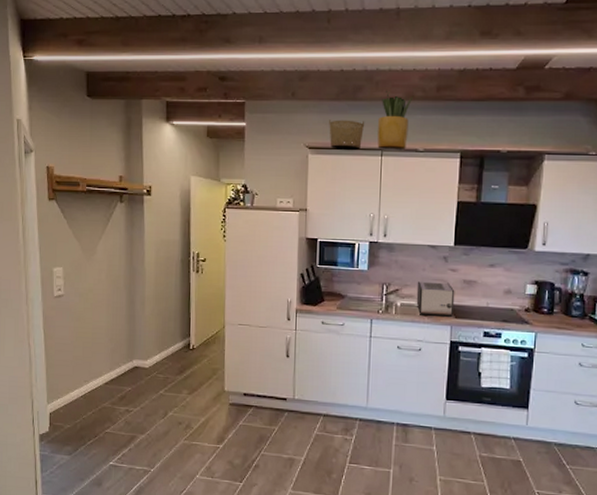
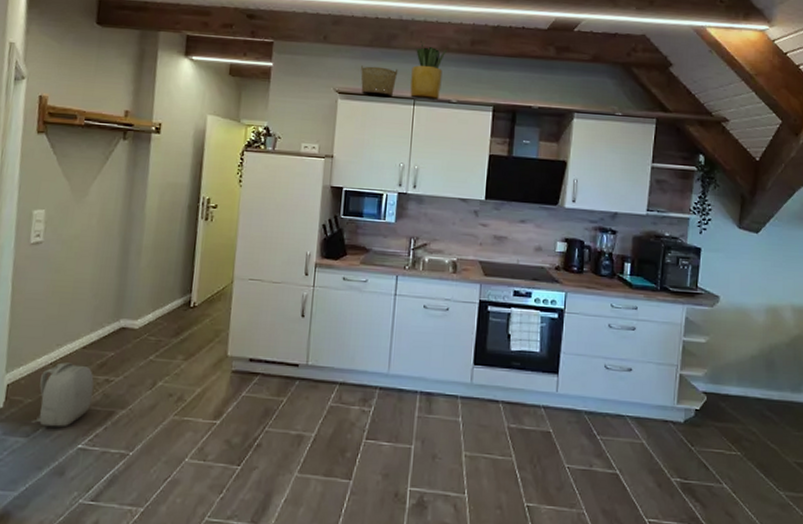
backpack: none [71,395,118,448] -> present [30,362,94,428]
toaster: present [416,281,455,317] -> none [445,236,485,274]

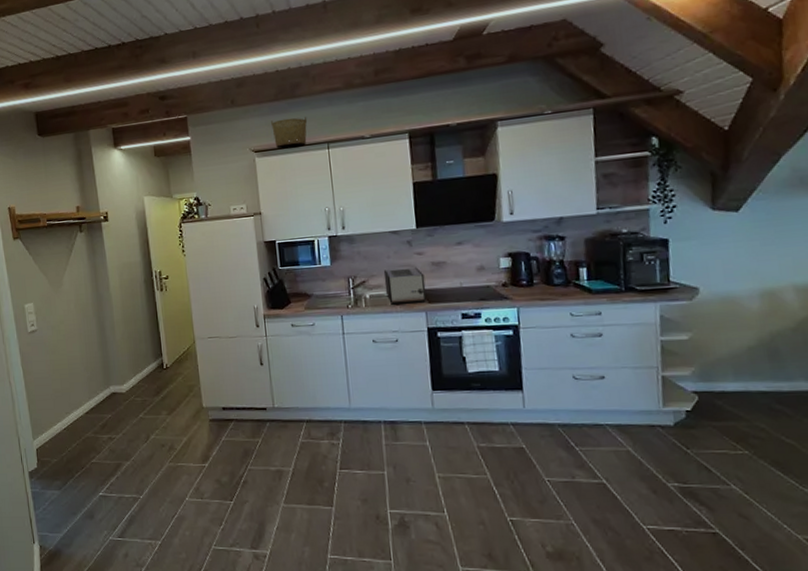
backpack: present [30,362,94,428] -> none [59,427,103,480]
planter: present [410,40,448,102] -> none [320,82,353,143]
toaster: none [445,236,485,274] -> present [383,267,427,305]

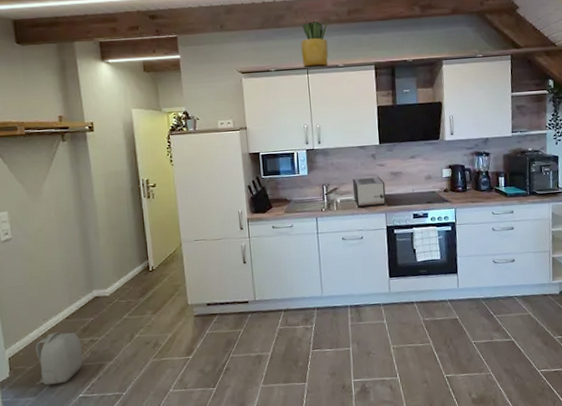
backpack: none [59,427,103,480] -> present [35,332,84,386]
basket: present [271,117,308,150] -> none [257,45,290,73]
planter: none [320,82,353,143] -> present [301,16,329,69]

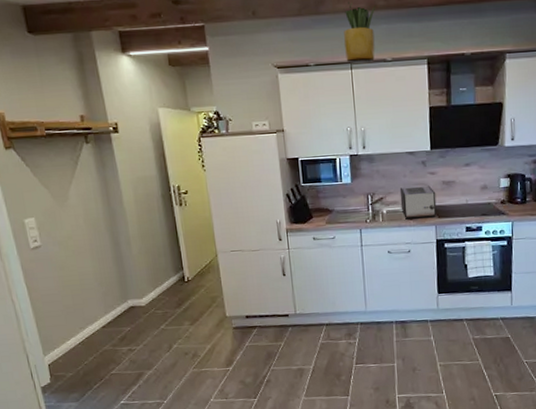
backpack: present [35,332,84,386] -> none [74,340,123,392]

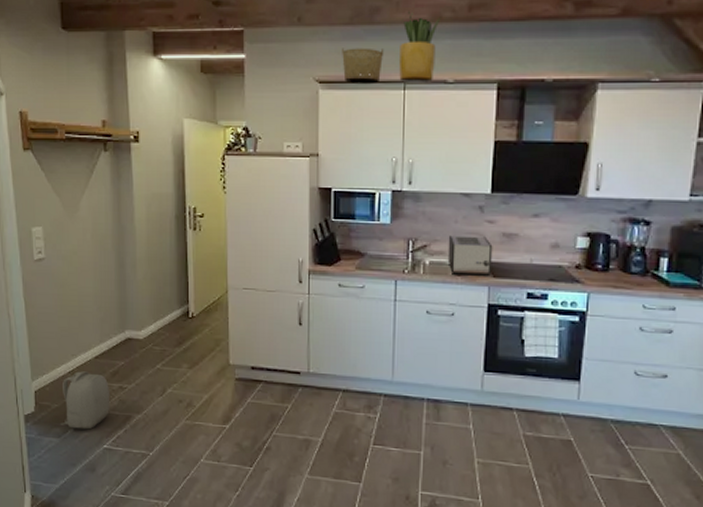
backpack: none [74,340,123,392] -> present [59,371,111,430]
basket: none [294,35,331,68] -> present [342,47,384,85]

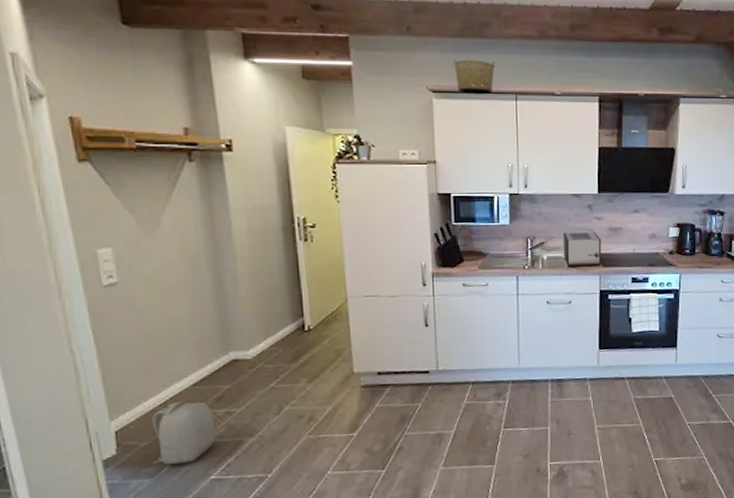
planter: present [398,11,441,84] -> none [509,27,546,96]

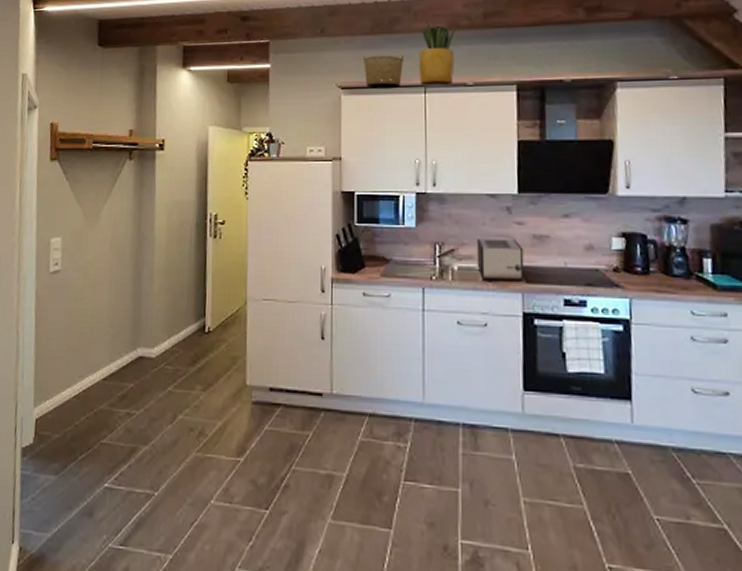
backpack: present [151,401,217,465] -> none [59,395,117,465]
planter: none [509,27,546,96] -> present [418,20,458,88]

